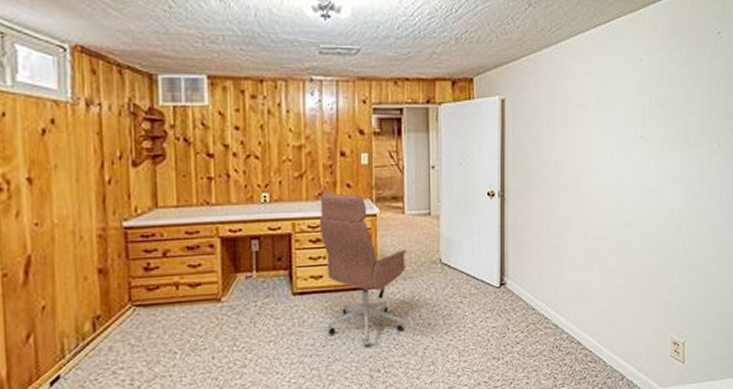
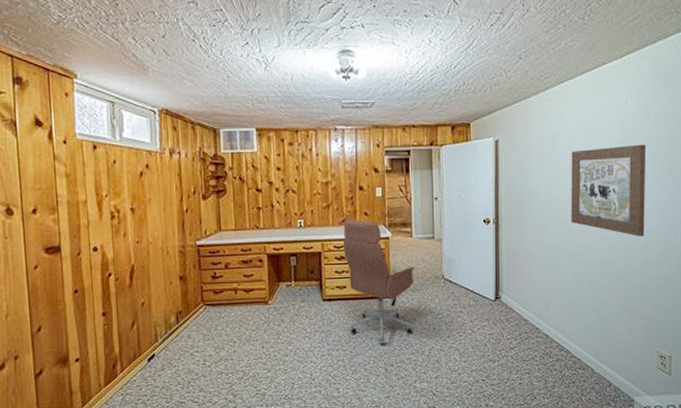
wall art: none [583,108,661,211] -> present [571,144,647,236]

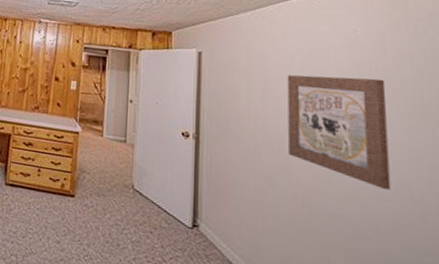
office chair: present [342,219,414,345] -> none [28,106,102,250]

